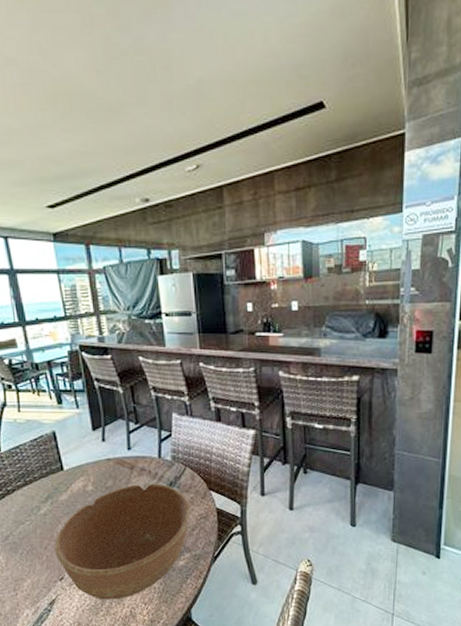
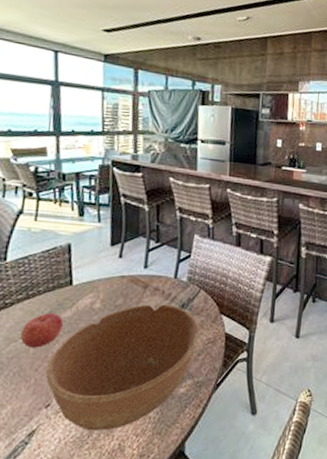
fruit: none [25,497,62,529] -> present [20,313,63,348]

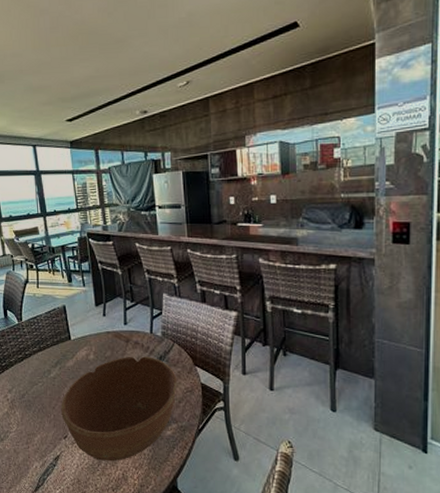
fruit: present [20,313,63,348] -> none [39,363,68,390]

